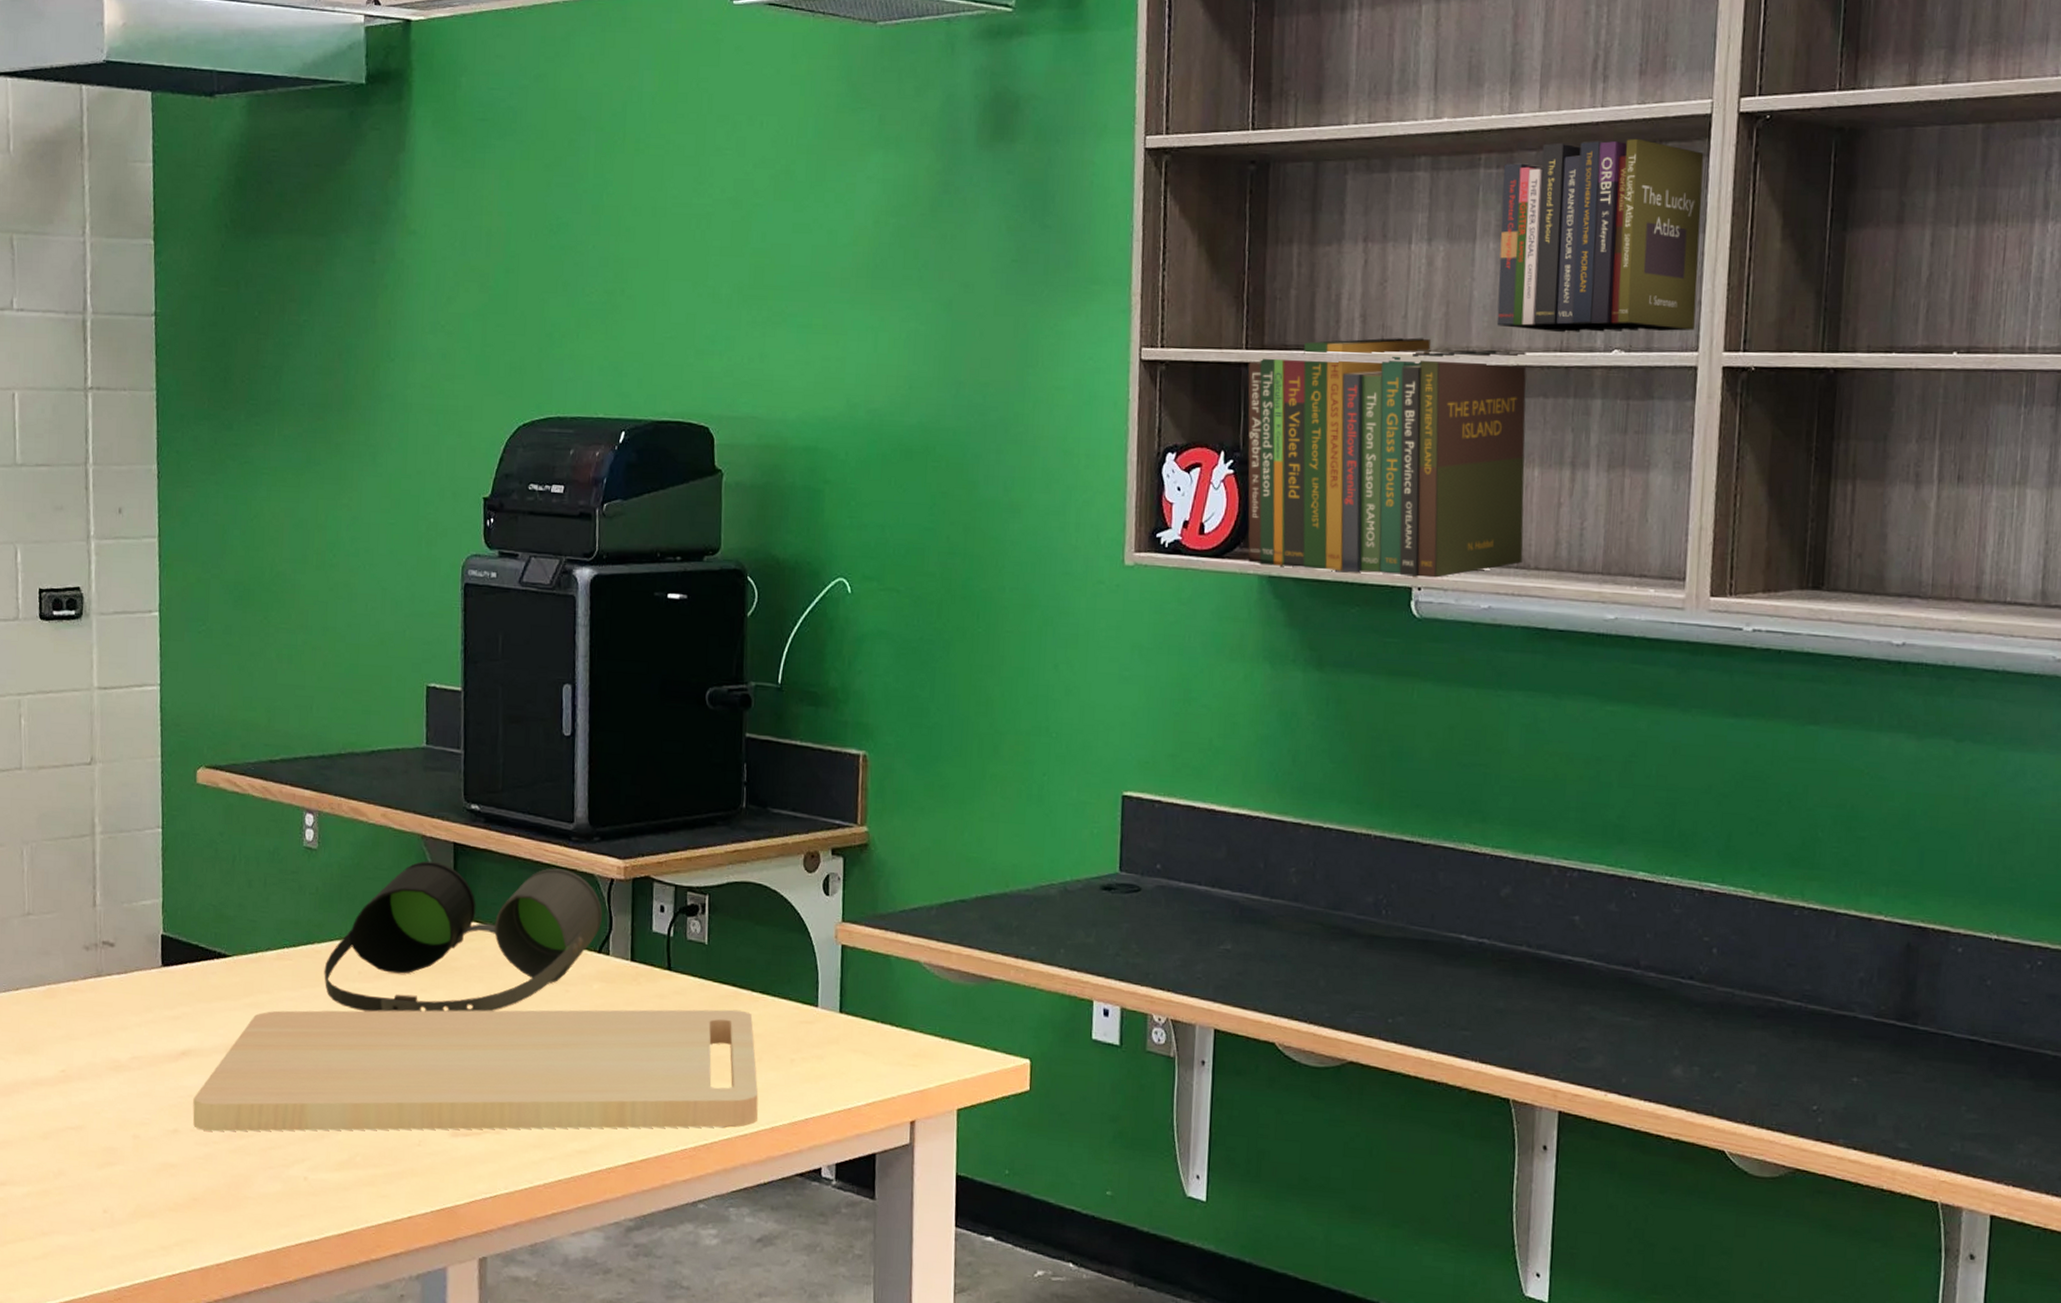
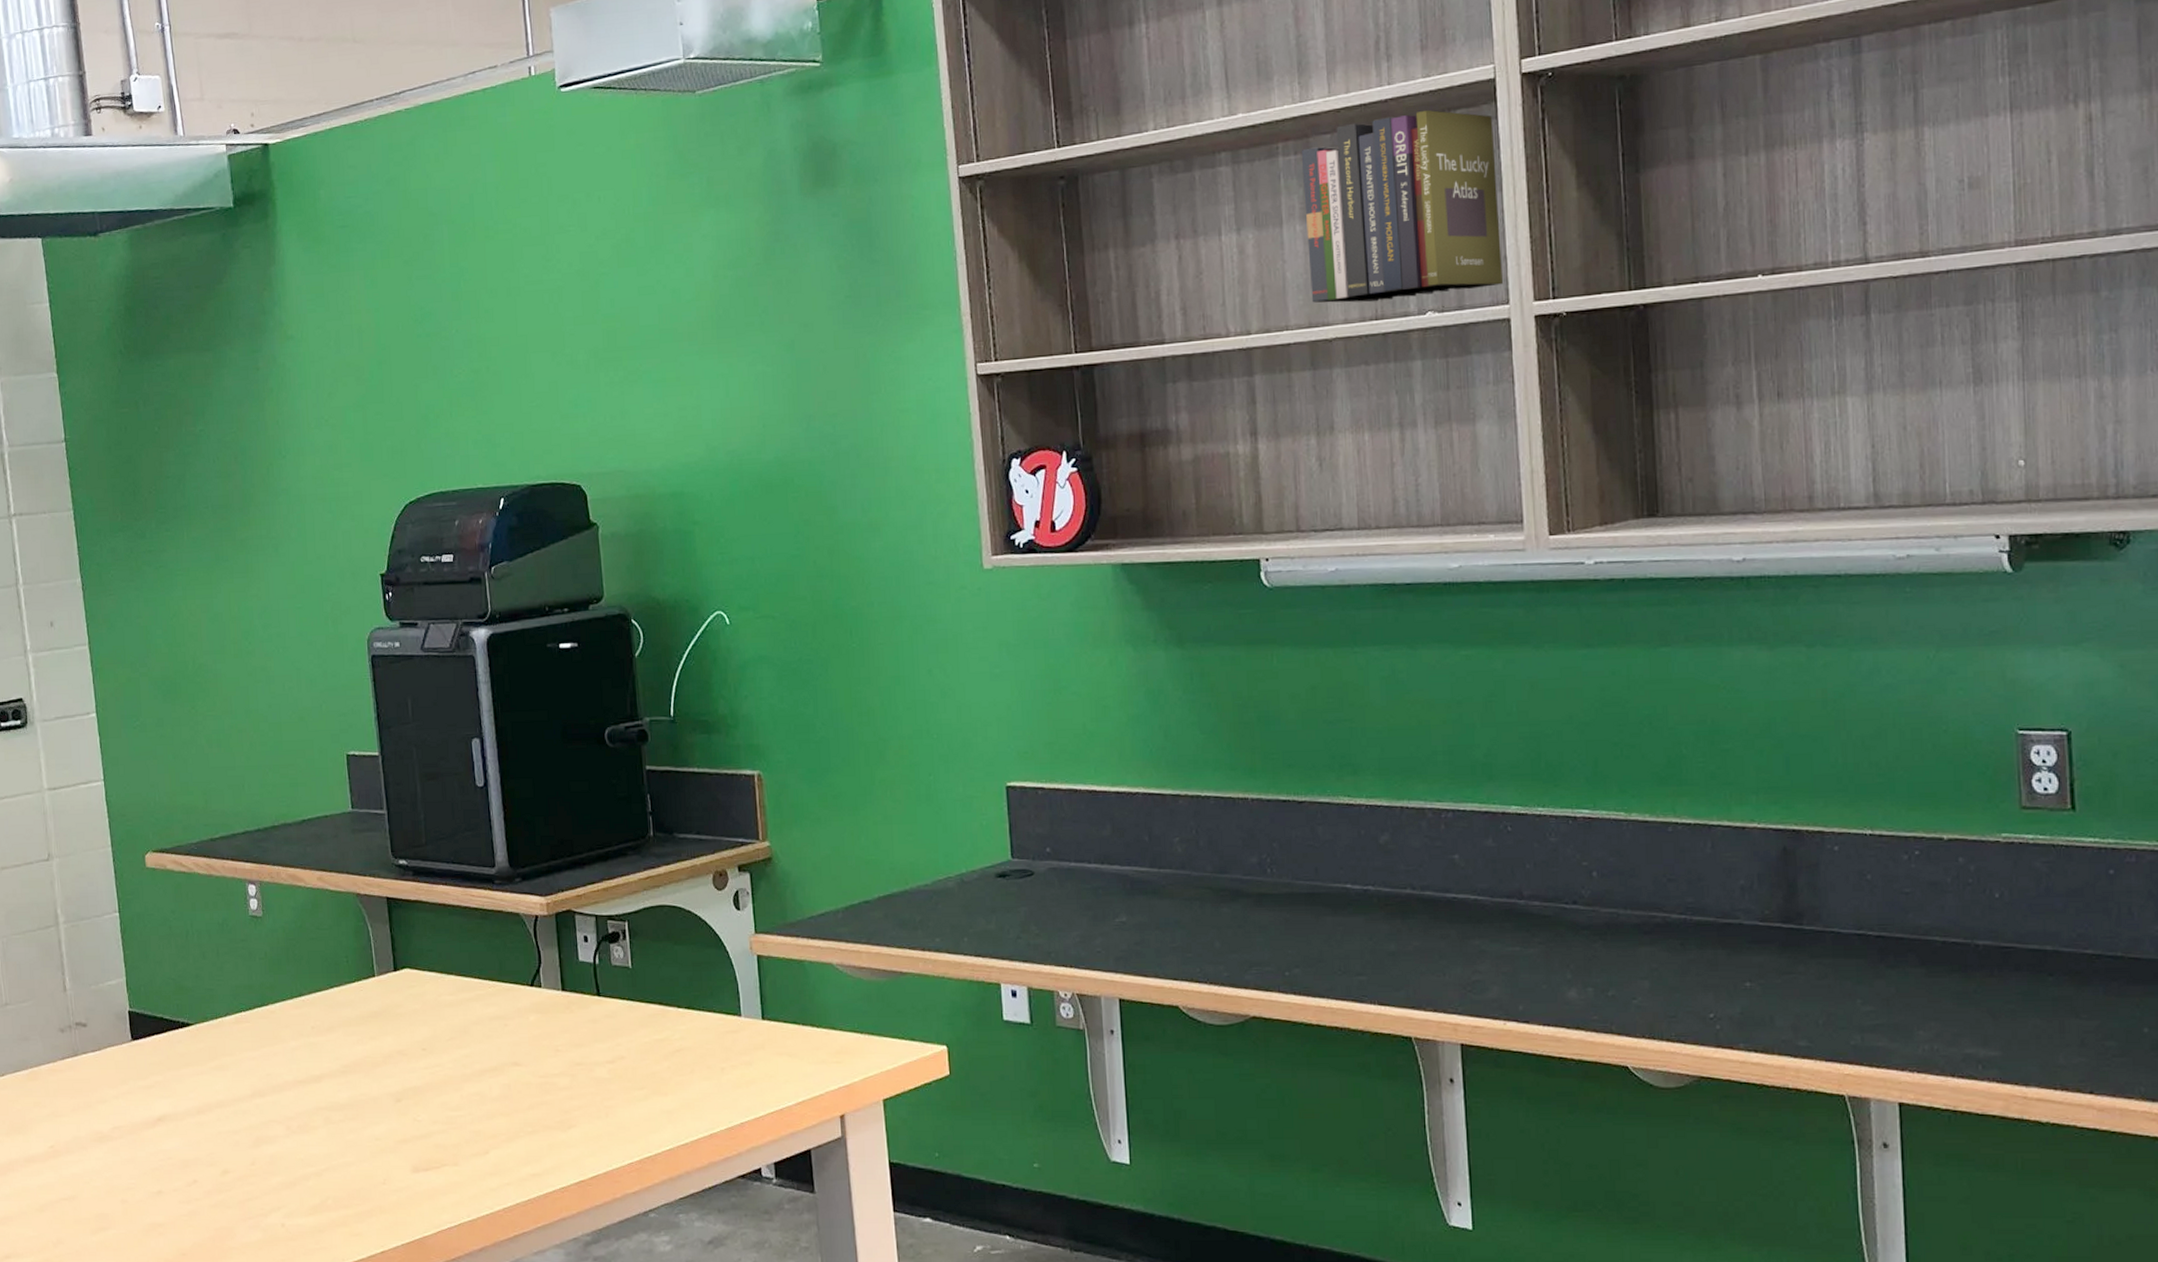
cutting board: present [192,1009,759,1132] -> none [173,1026,696,1189]
goggles: present [324,861,603,1012] -> none [280,911,532,1064]
books: present [1248,337,1527,578] -> none [1079,322,1363,554]

